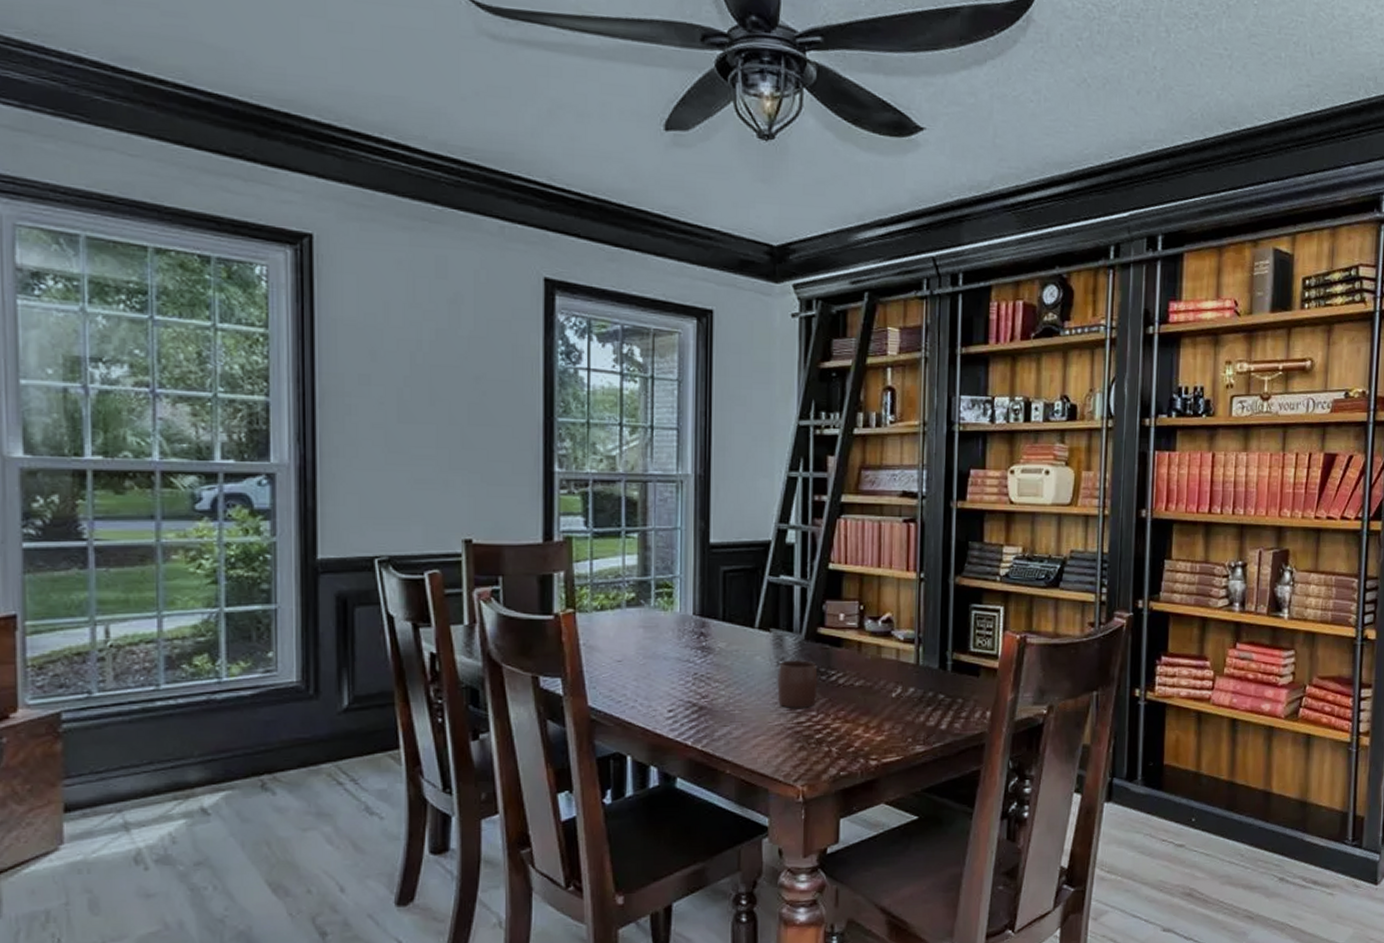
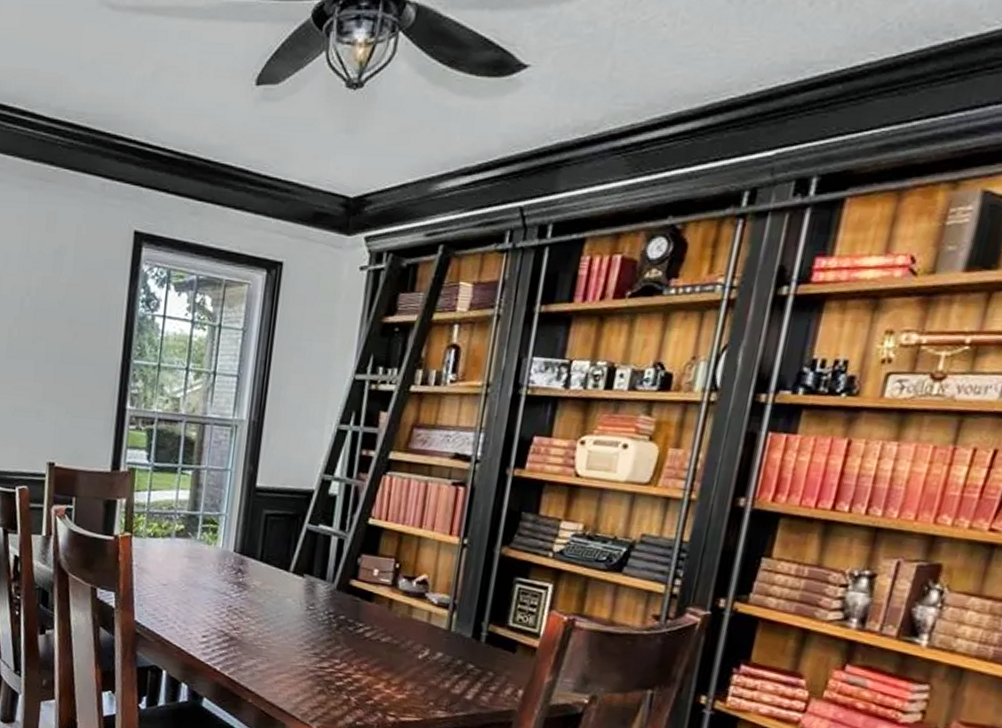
mug: present [777,660,818,708] -> none [304,606,346,655]

